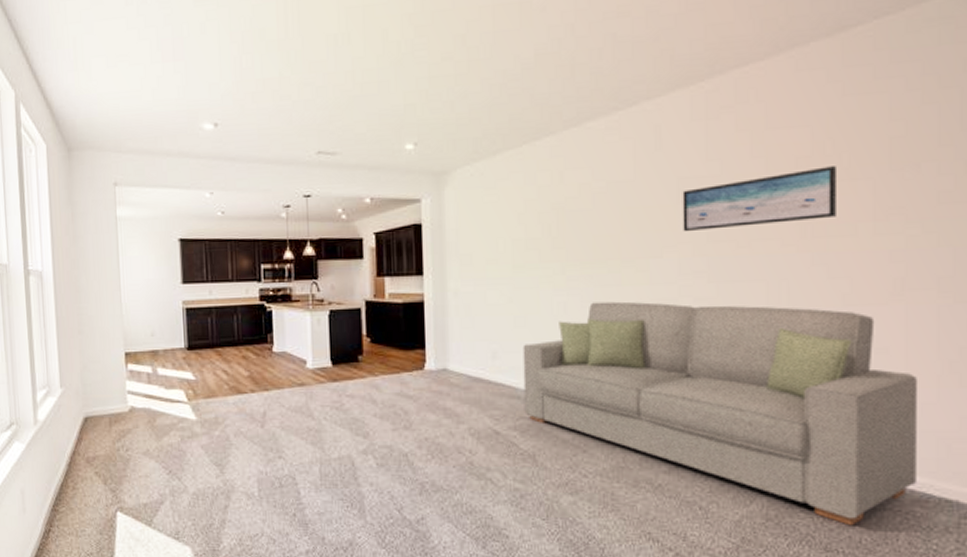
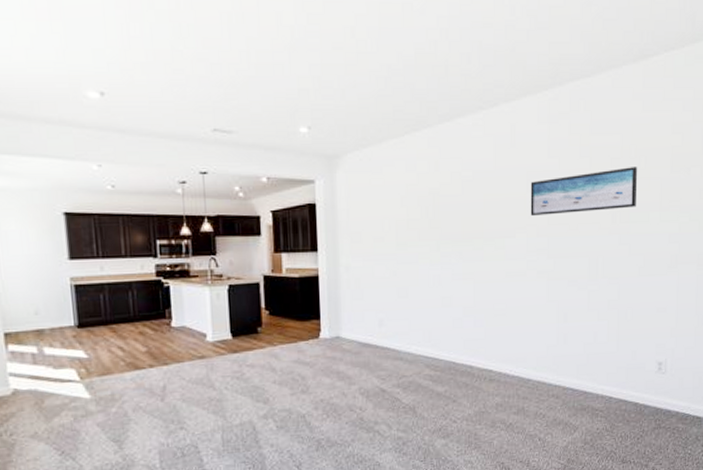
sofa: present [522,301,919,526] -> none [405,274,684,442]

